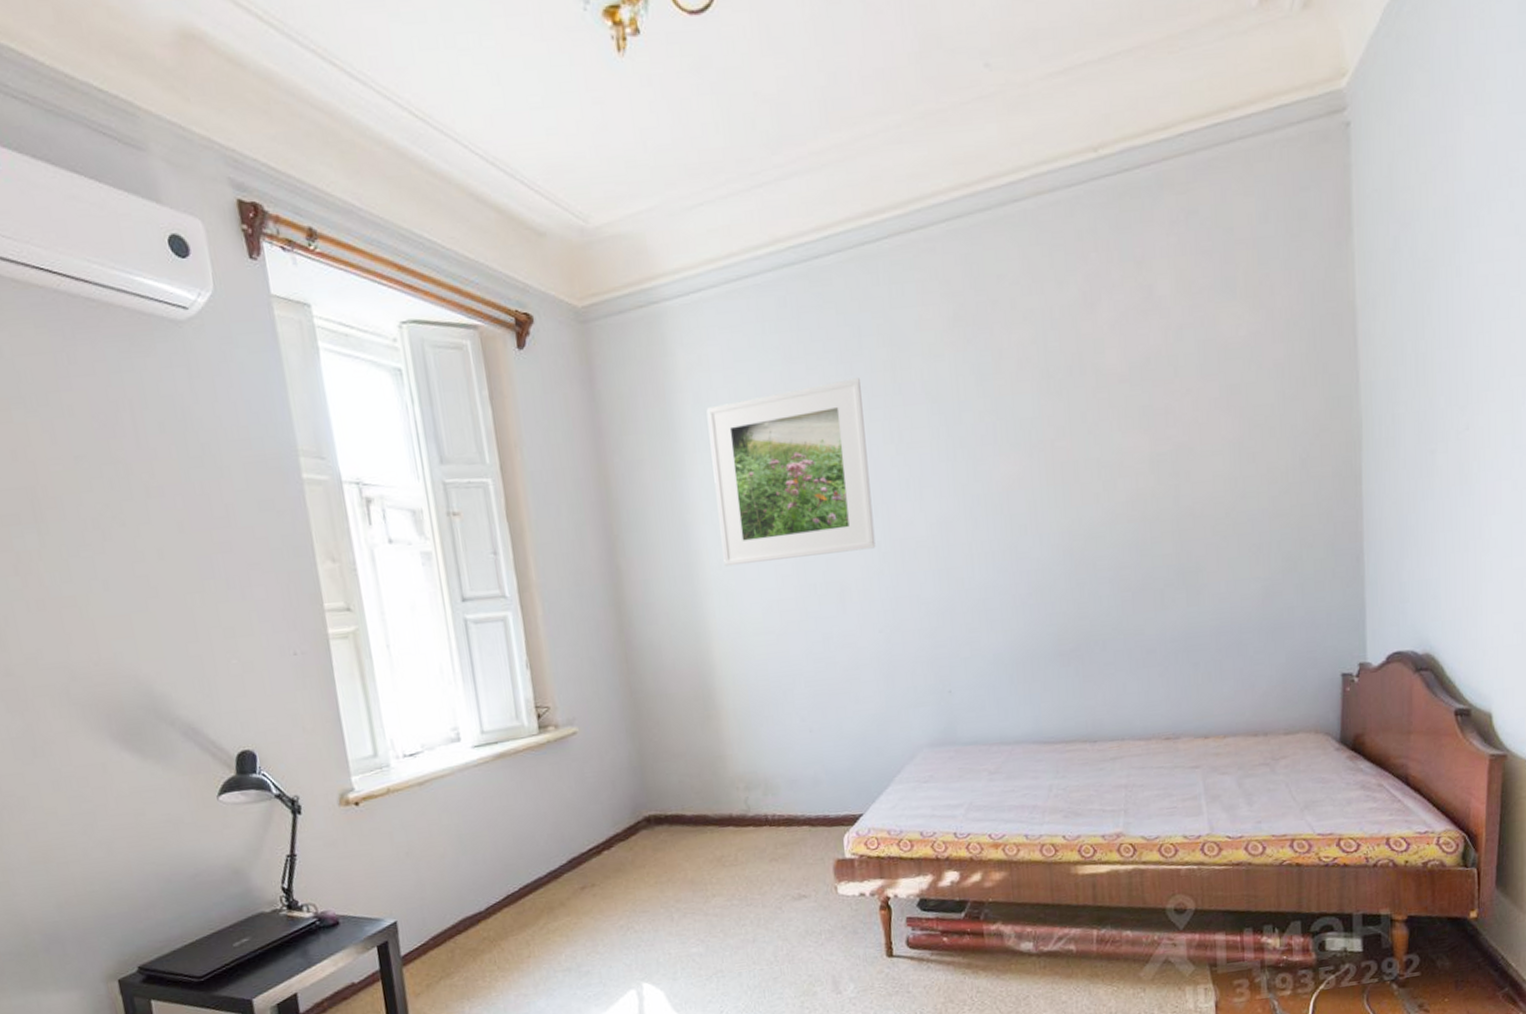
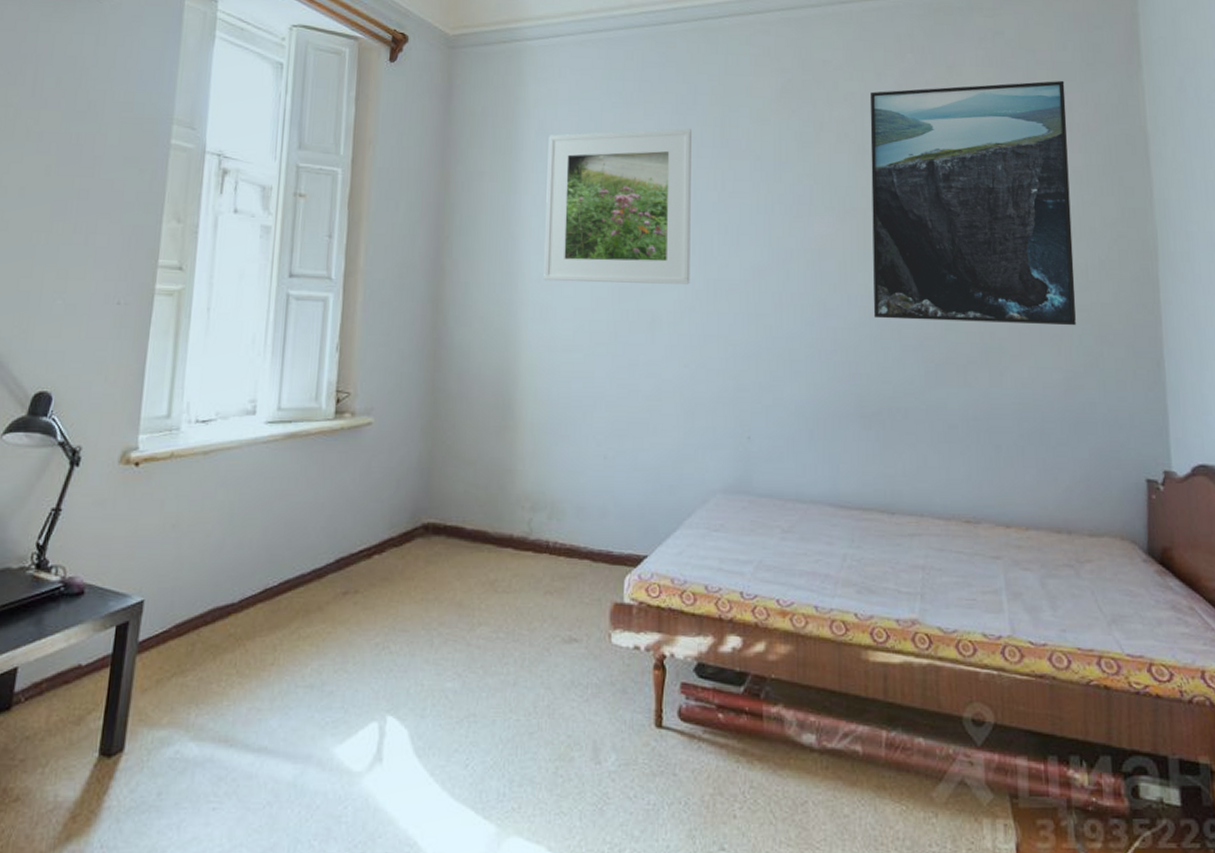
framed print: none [1052,259,1275,555] -> present [870,80,1076,326]

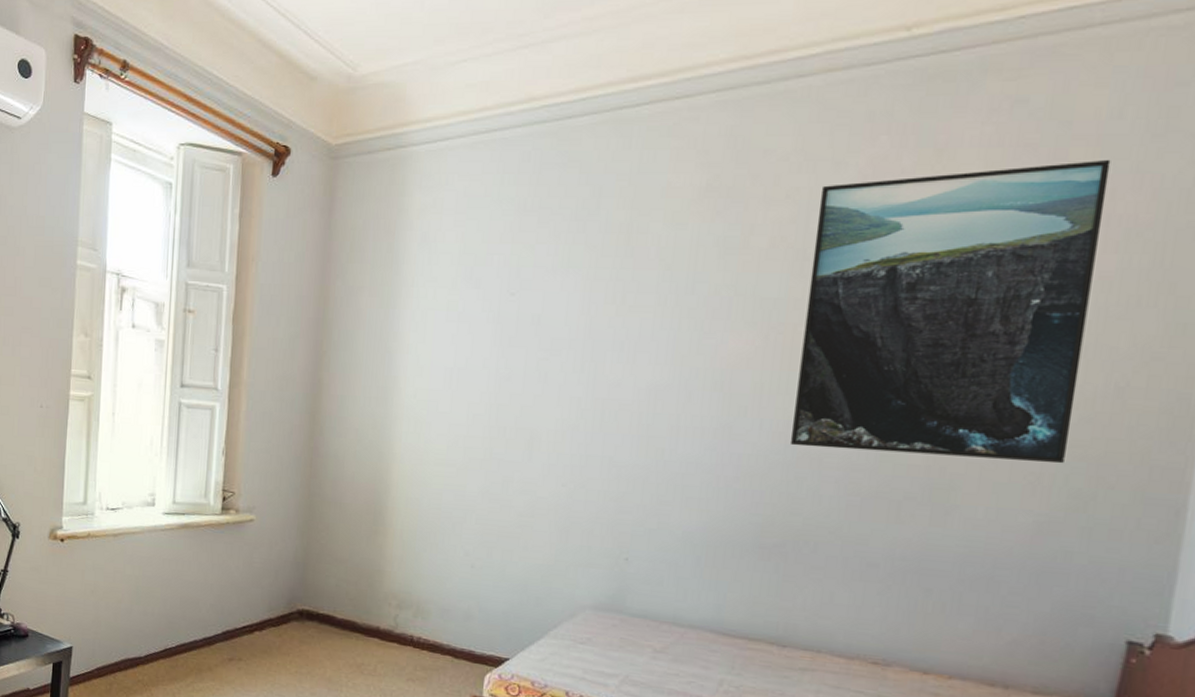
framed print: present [544,128,691,285] -> none [419,236,591,404]

